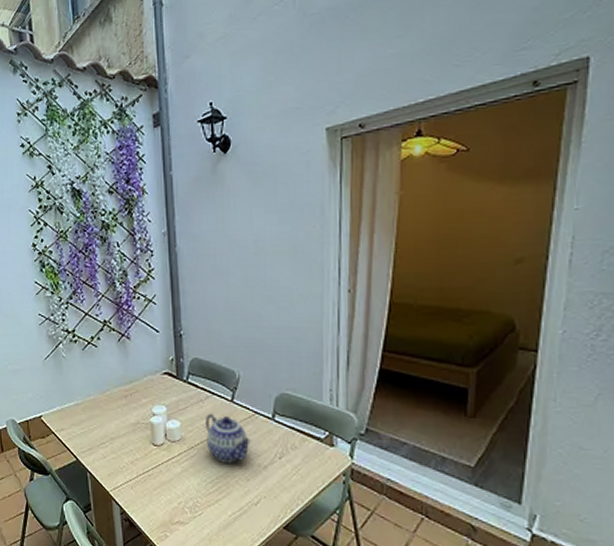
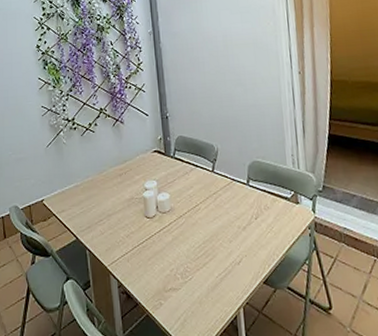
teapot: present [204,413,252,463] -> none [190,183,232,228]

